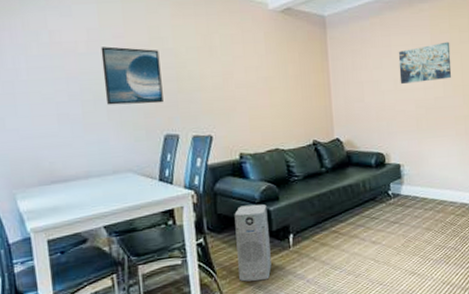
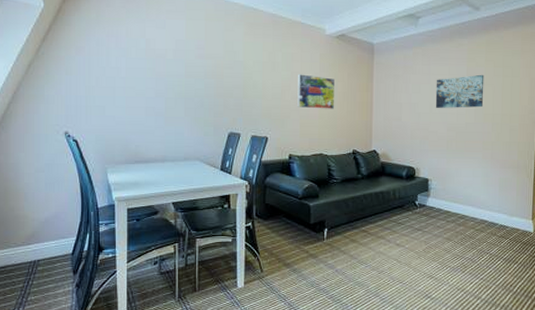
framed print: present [100,46,164,105] -> none [185,55,231,106]
air purifier: present [234,204,272,282] -> none [278,199,307,265]
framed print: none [241,58,287,98] -> present [297,74,334,109]

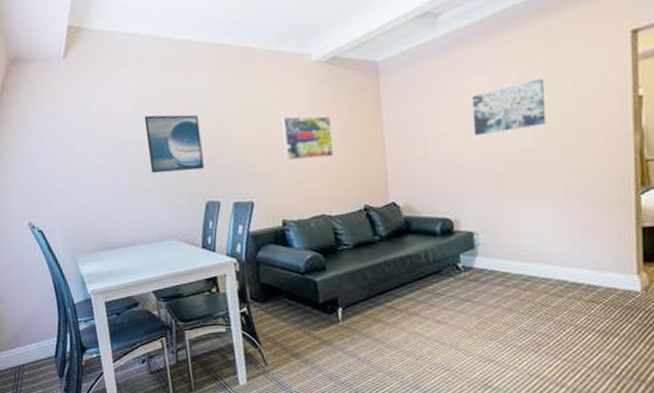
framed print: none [185,55,231,106] -> present [144,114,204,174]

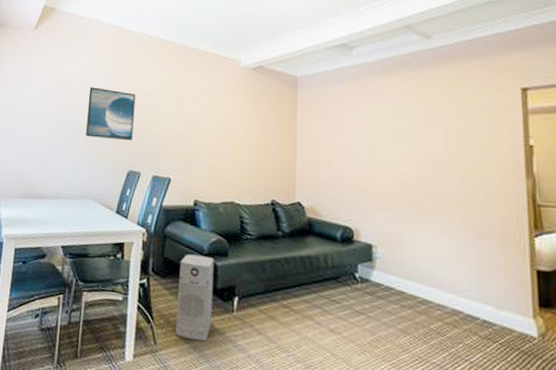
air purifier: none [278,274,319,355] -> present [176,254,214,342]
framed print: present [282,116,333,160] -> none [206,109,250,150]
wall art: present [471,78,547,135] -> none [377,115,445,157]

